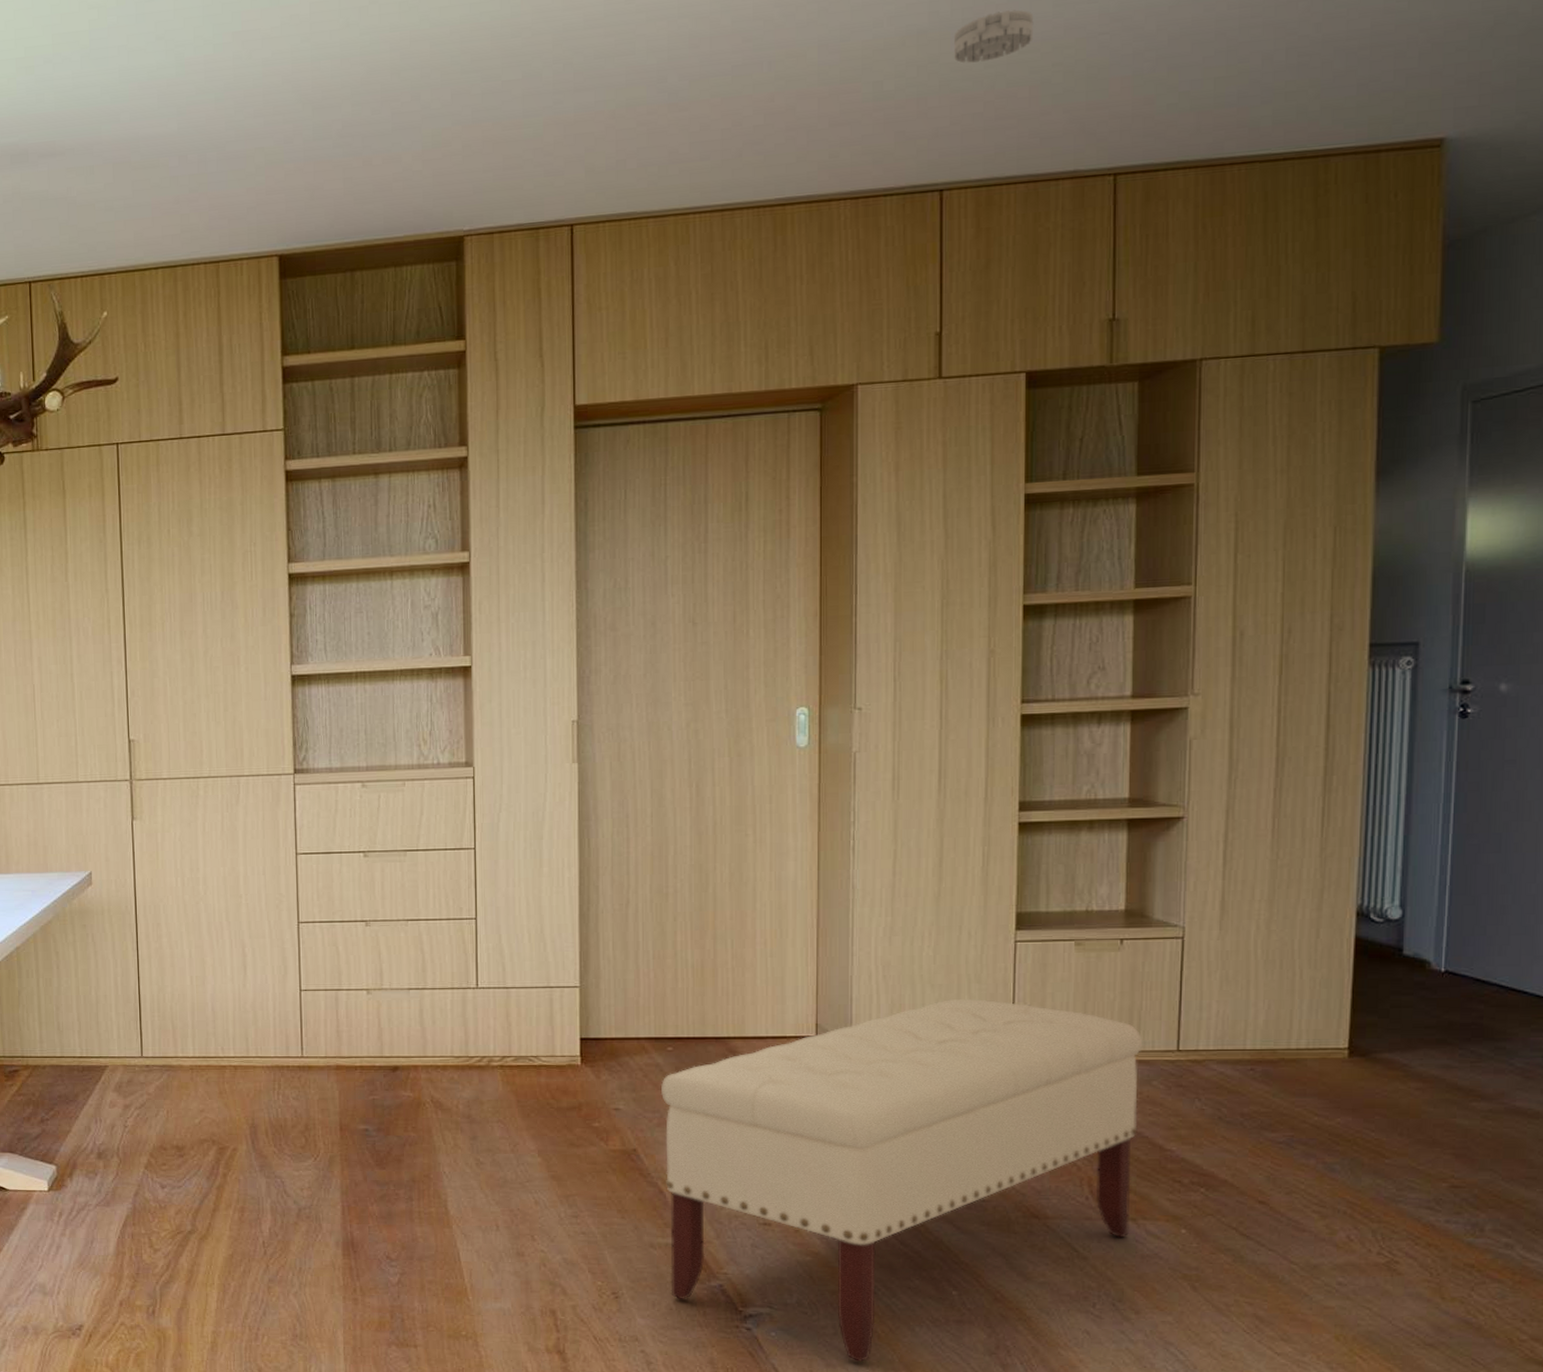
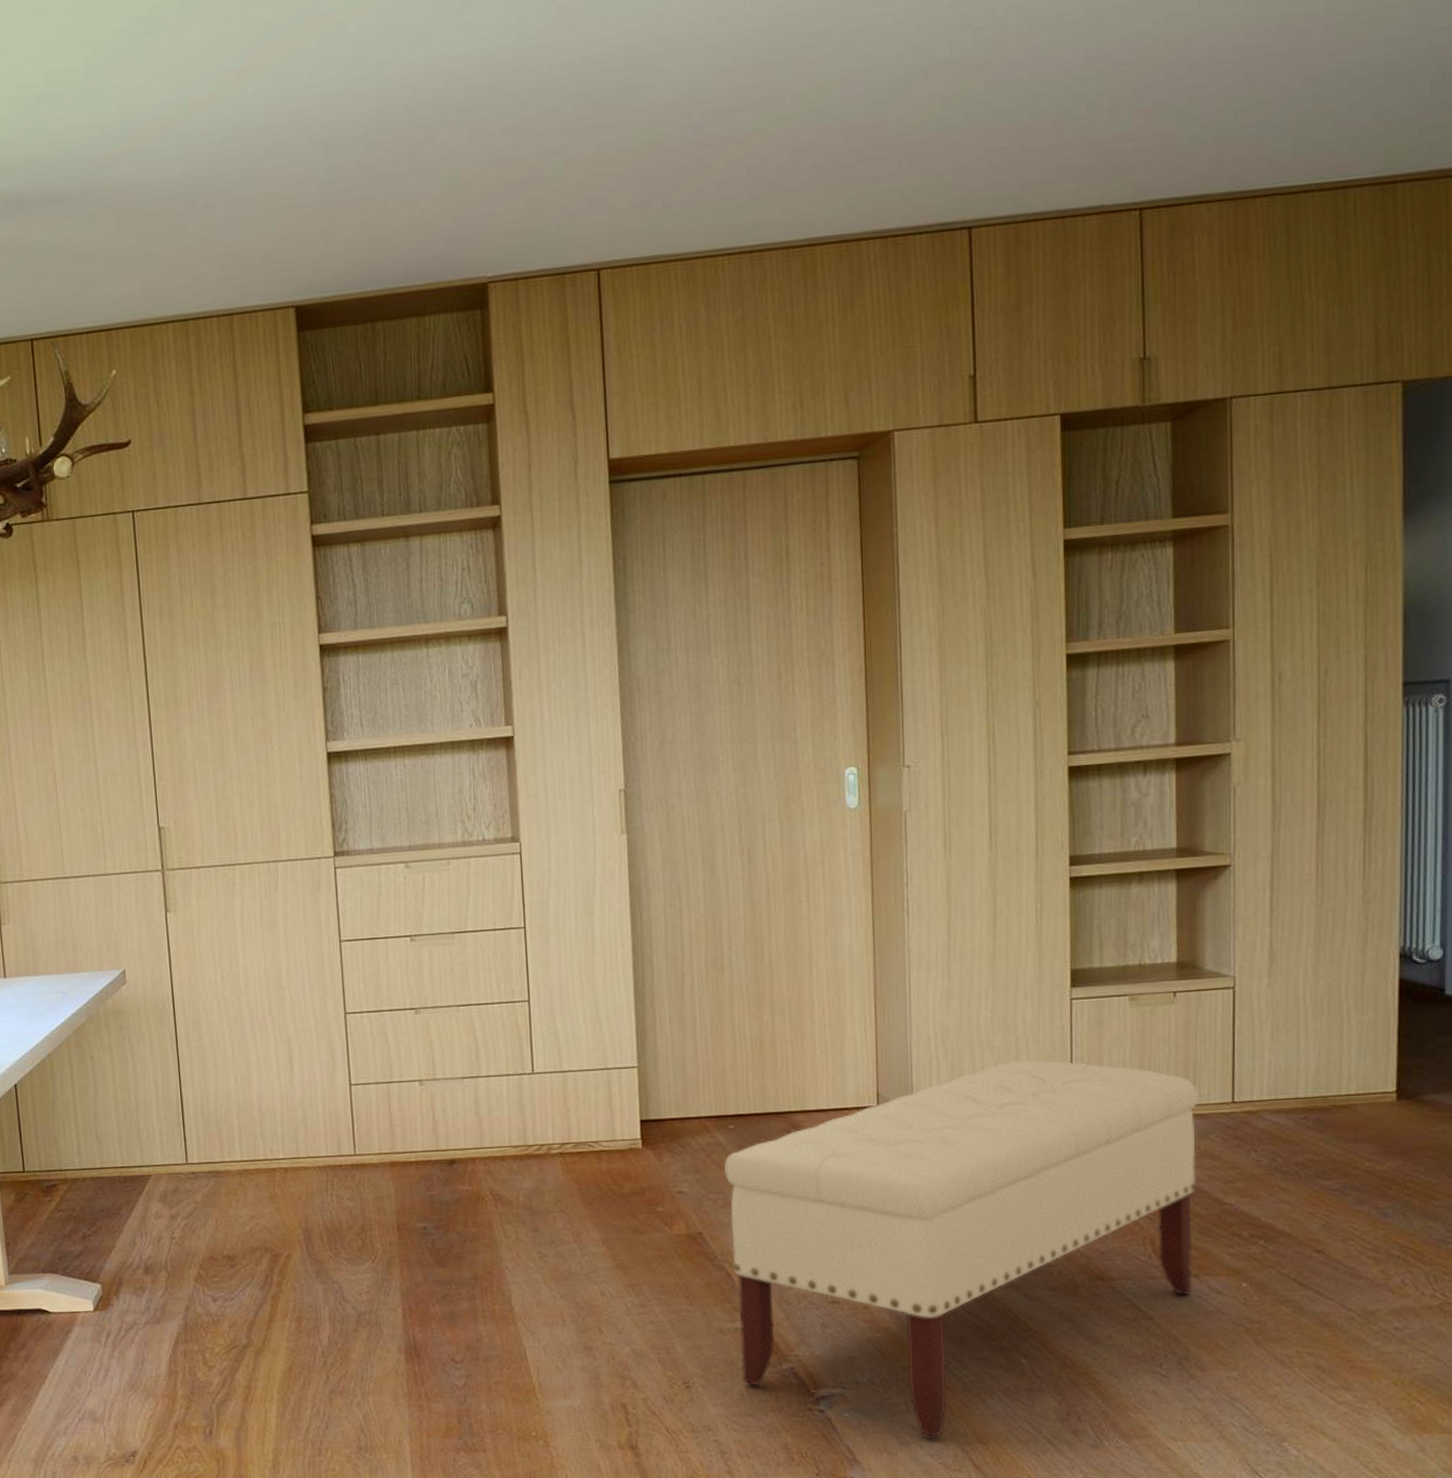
smoke detector: present [953,10,1034,64] -> none [976,40,1056,96]

